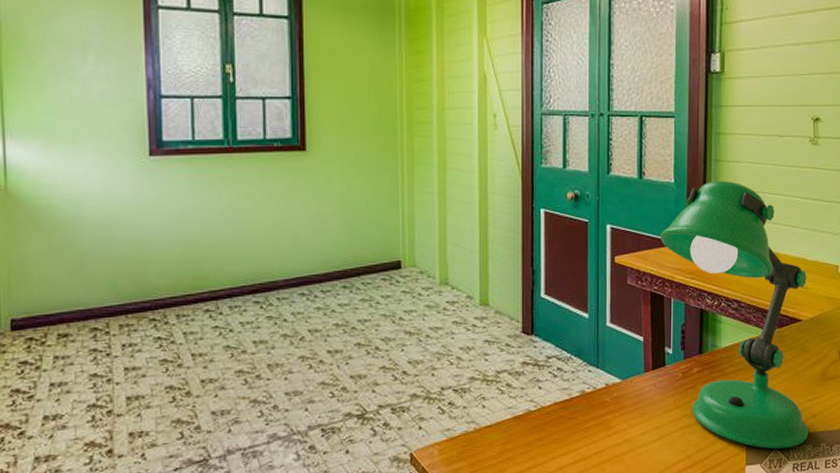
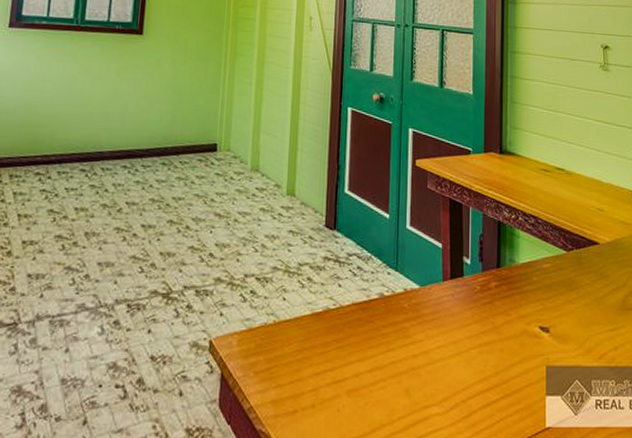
desk lamp: present [660,180,809,449] -> none [459,96,611,381]

